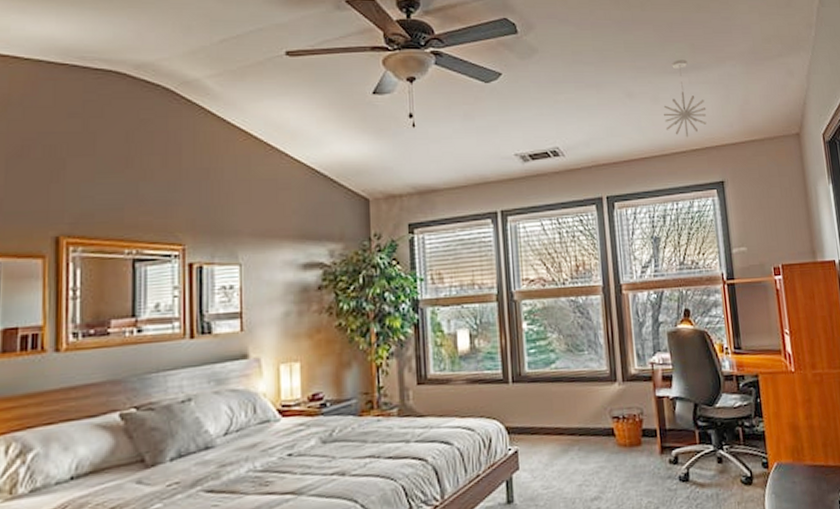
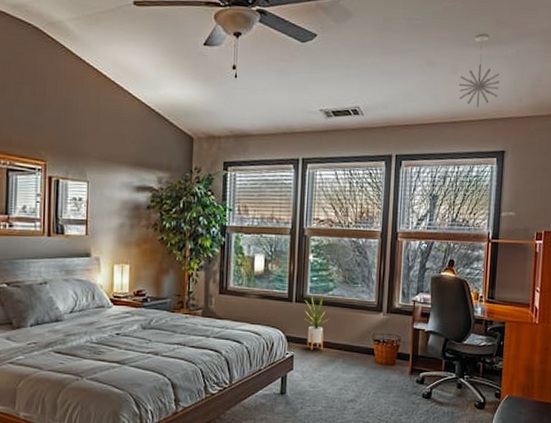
house plant: none [522,372,555,441] -> present [302,295,329,350]

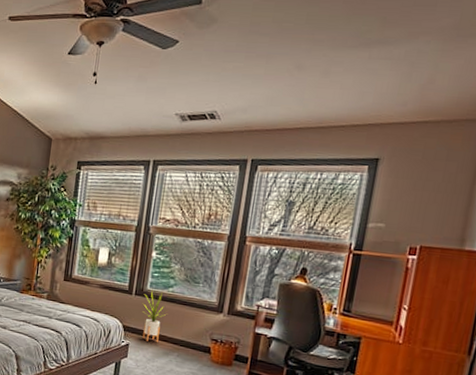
pendant light: present [458,33,500,108] -> none [329,33,381,113]

